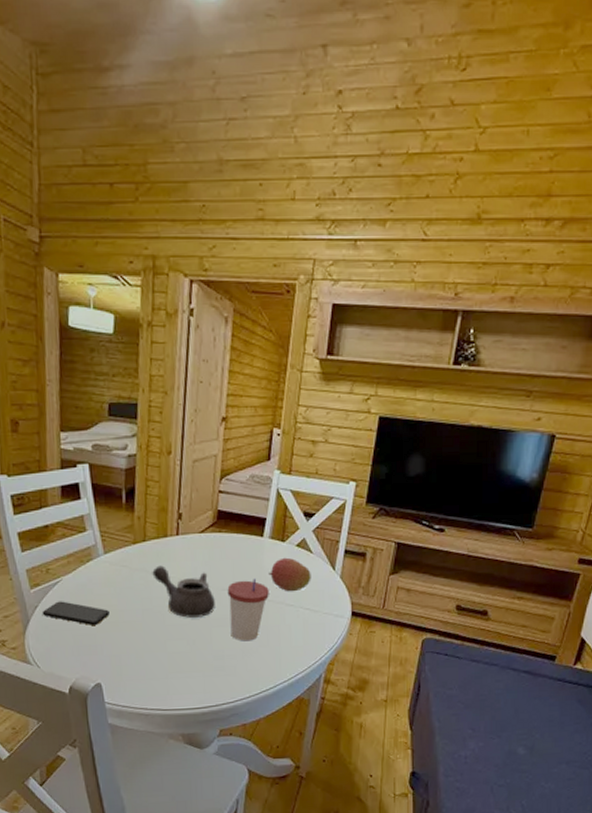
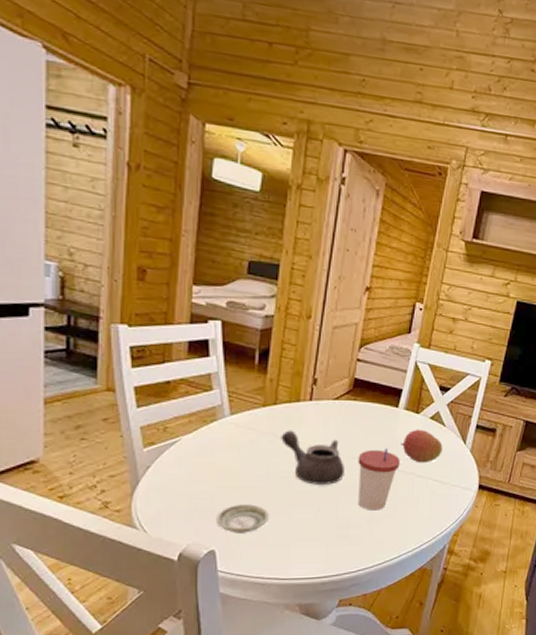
smartphone: present [42,601,110,625] -> none [154,462,231,489]
saucer: none [99,638,148,667] -> present [216,504,270,533]

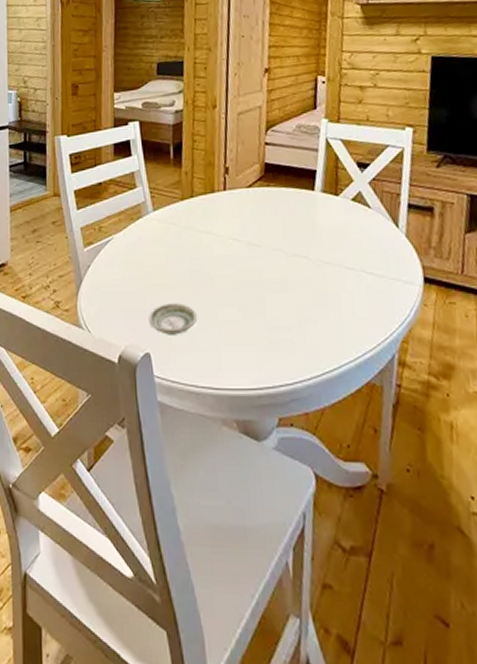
teapot: present [281,430,344,485] -> none [200,223,267,281]
cup: present [358,448,400,511] -> none [279,237,326,310]
fruit: present [401,429,443,463] -> none [323,213,372,253]

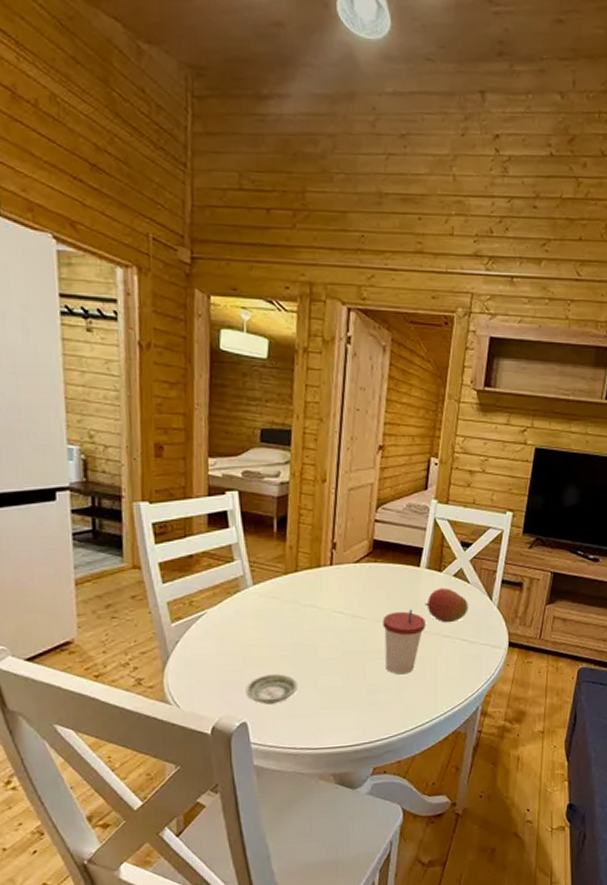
cup: none [279,237,326,310] -> present [382,609,426,675]
fruit: none [323,213,372,253] -> present [425,587,468,623]

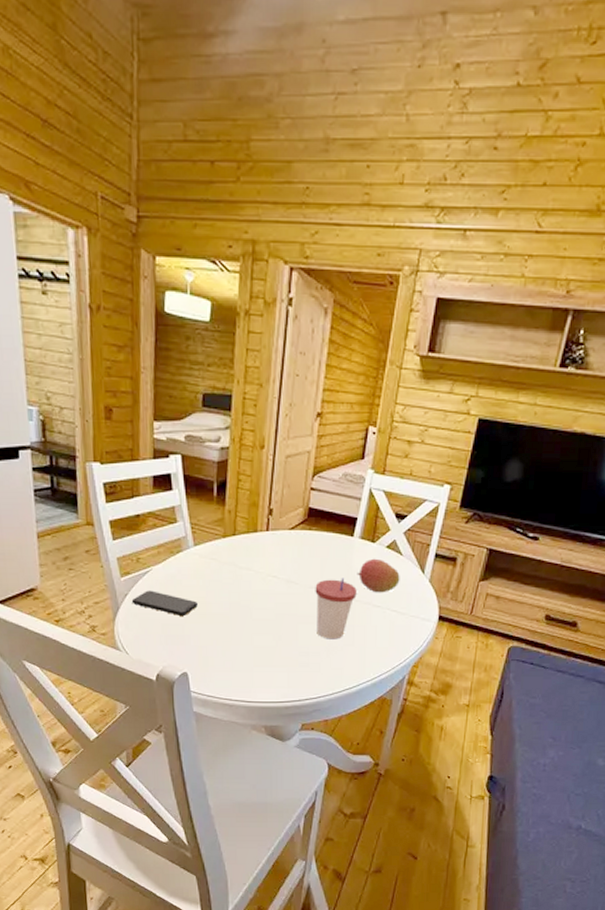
smartphone: none [183,635,258,661] -> present [131,590,198,616]
saucer: present [245,674,299,704] -> none [186,631,235,658]

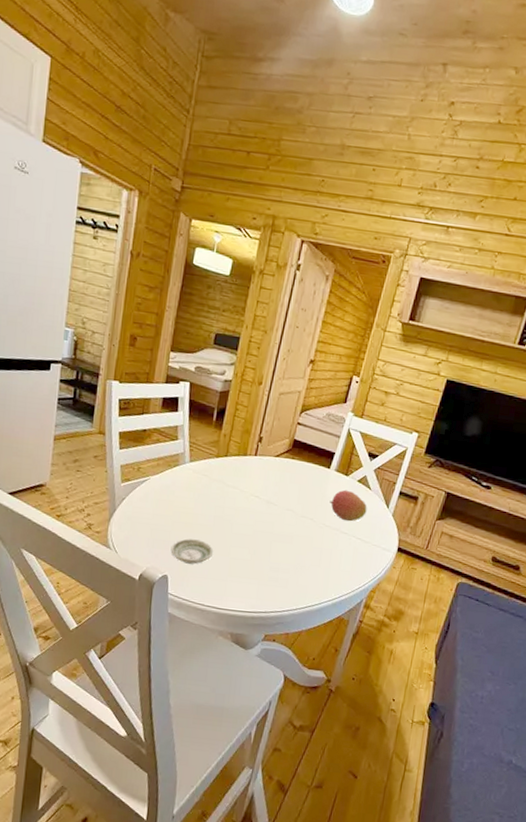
smartphone: present [131,590,198,616] -> none [127,497,186,523]
saucer: none [186,631,235,658] -> present [170,538,214,564]
cup: present [315,578,357,640] -> none [288,504,328,559]

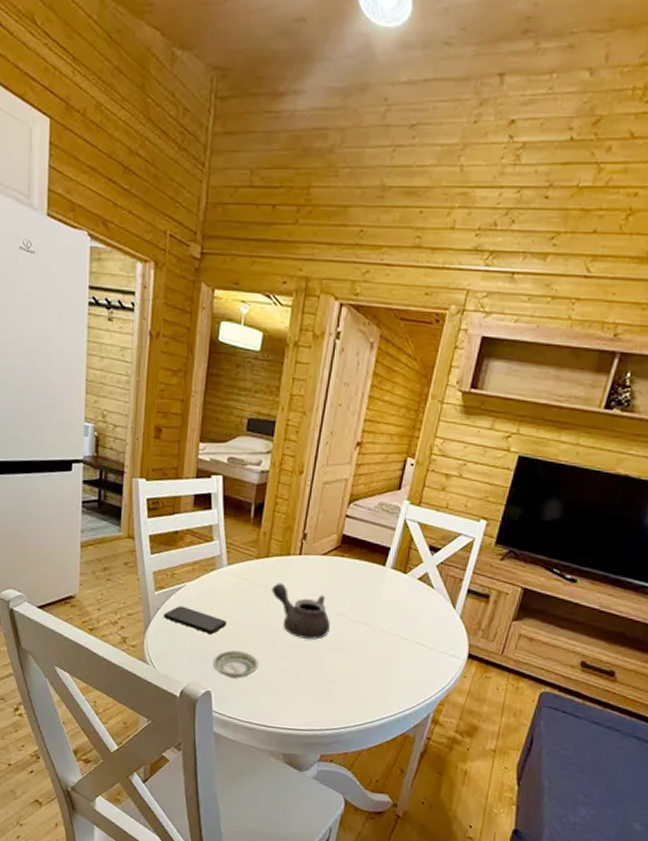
smartphone: none [127,497,186,523] -> present [163,606,226,634]
teapot: none [228,479,279,531] -> present [272,583,330,640]
fruit: present [329,490,367,522] -> none [386,589,431,626]

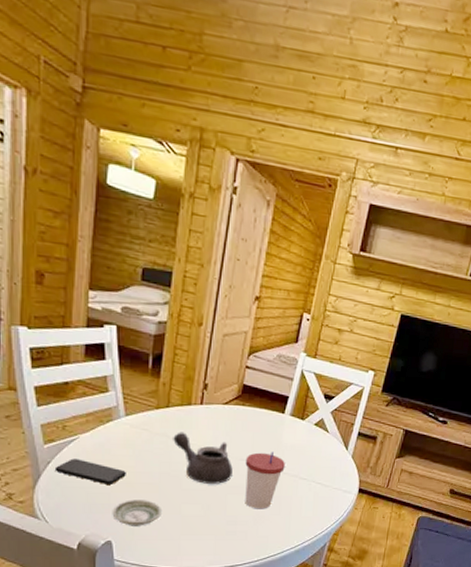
cup: none [342,607,385,670] -> present [245,451,285,509]

